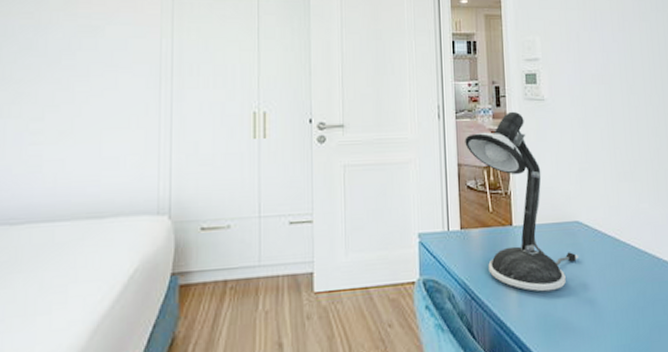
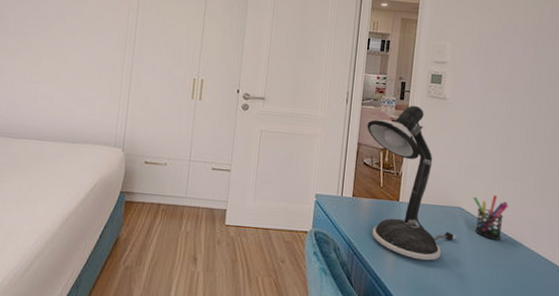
pen holder: none [589,200,627,253] -> present [473,194,509,240]

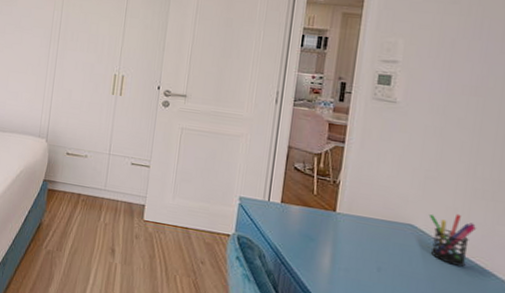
desk lamp: present [367,105,457,261] -> none [299,108,407,280]

